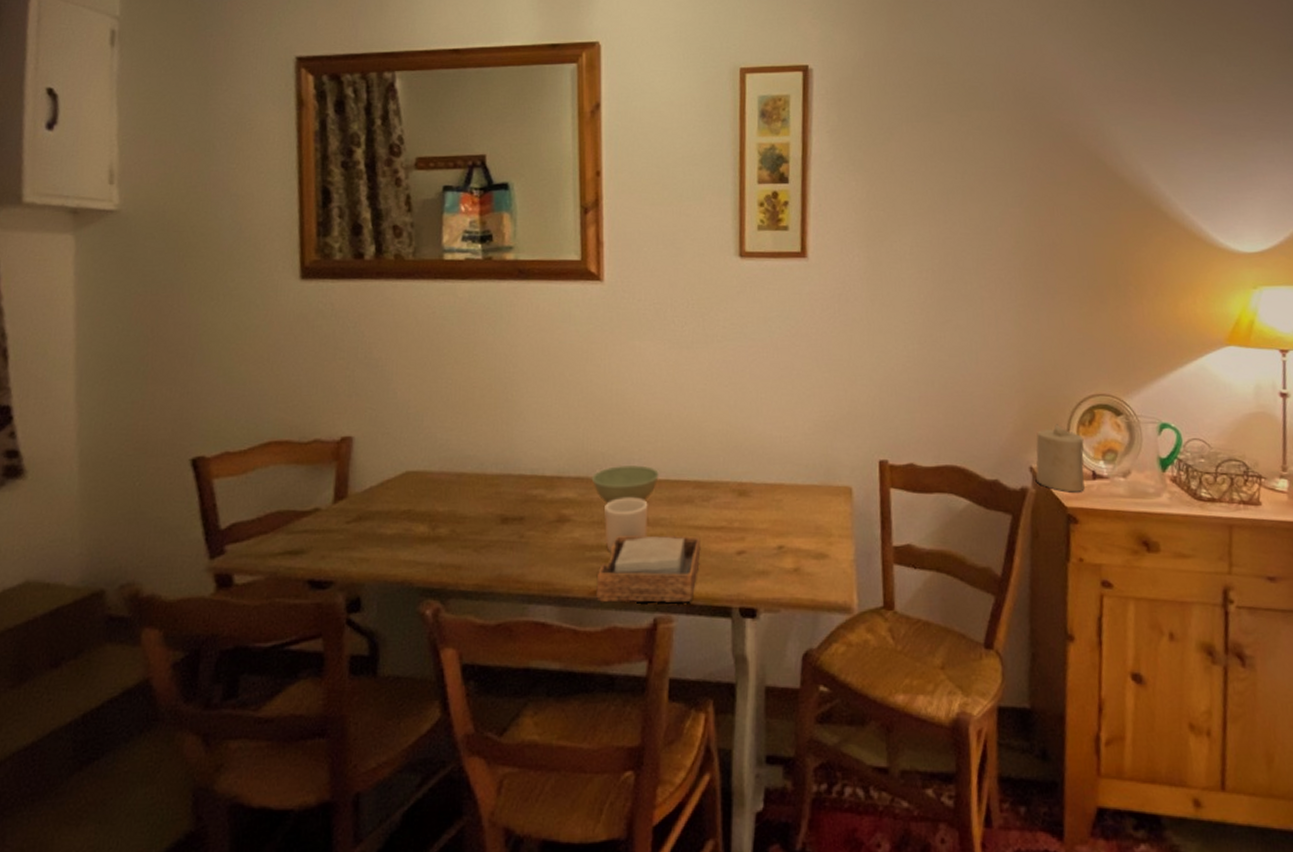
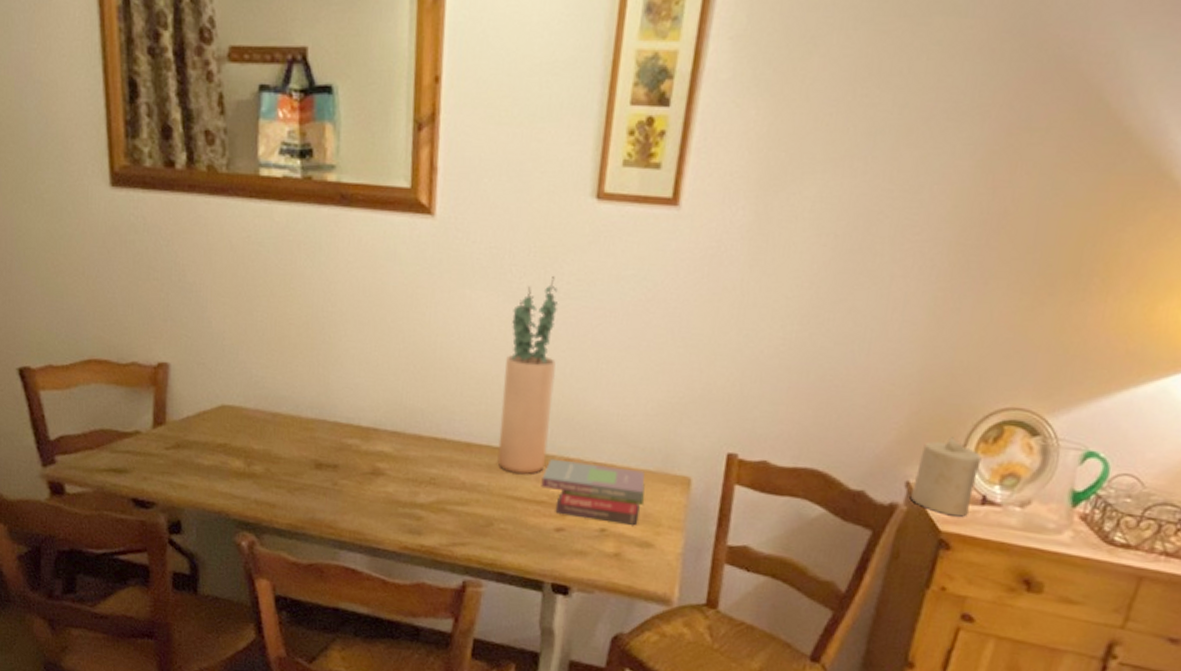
bowl: present [591,465,659,504] -> none [408,424,480,465]
napkin holder: present [596,535,701,603] -> none [407,496,518,571]
mug: present [605,497,648,552] -> none [419,458,466,511]
vase: none [675,323,722,503] -> present [497,277,559,474]
books: none [719,484,815,539] -> present [541,458,645,525]

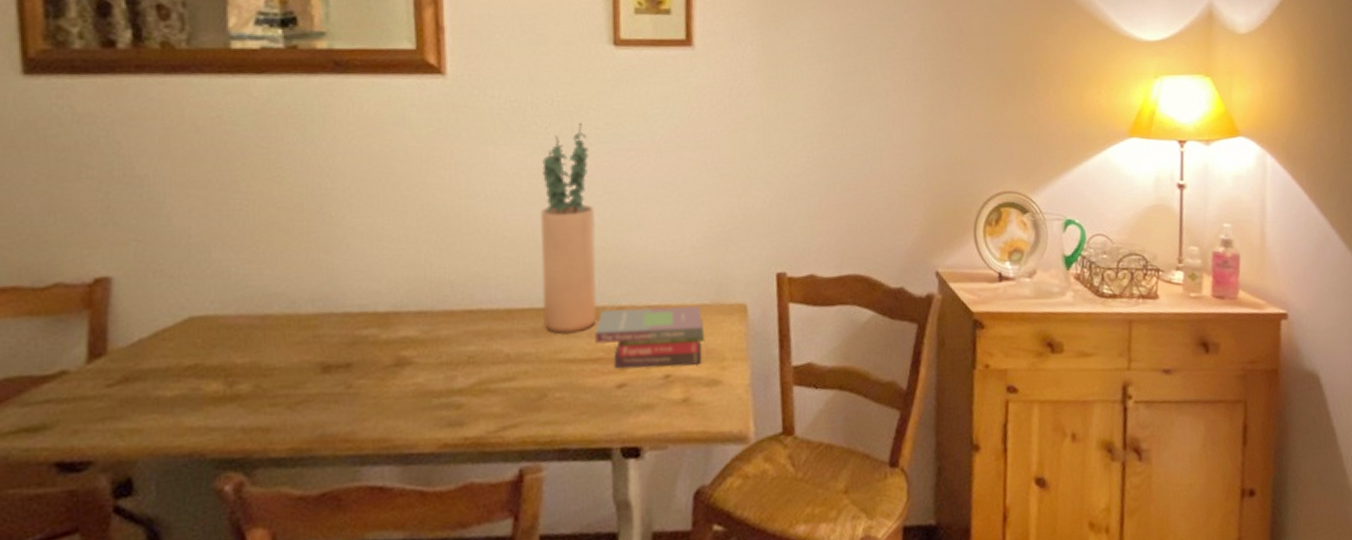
candle: present [911,437,982,517] -> none [942,225,991,296]

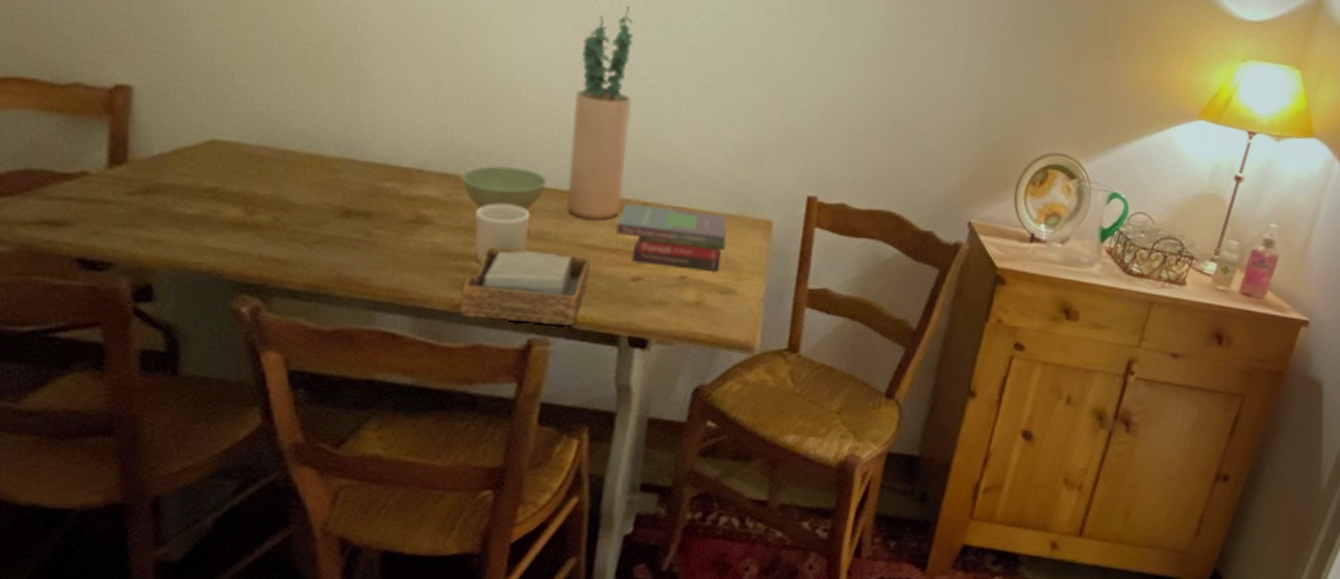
bowl: none [437,293,521,341] -> present [460,165,547,211]
napkin holder: none [447,370,574,456] -> present [460,246,591,327]
mug: none [455,331,510,397] -> present [474,203,531,264]

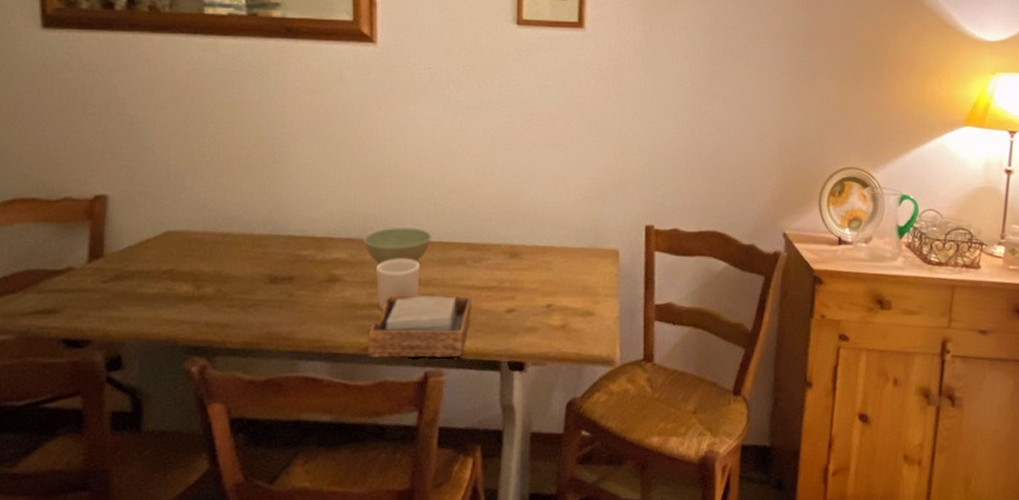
vase: present [566,7,634,220] -> none [449,90,496,264]
books: present [616,202,727,271] -> none [491,246,583,298]

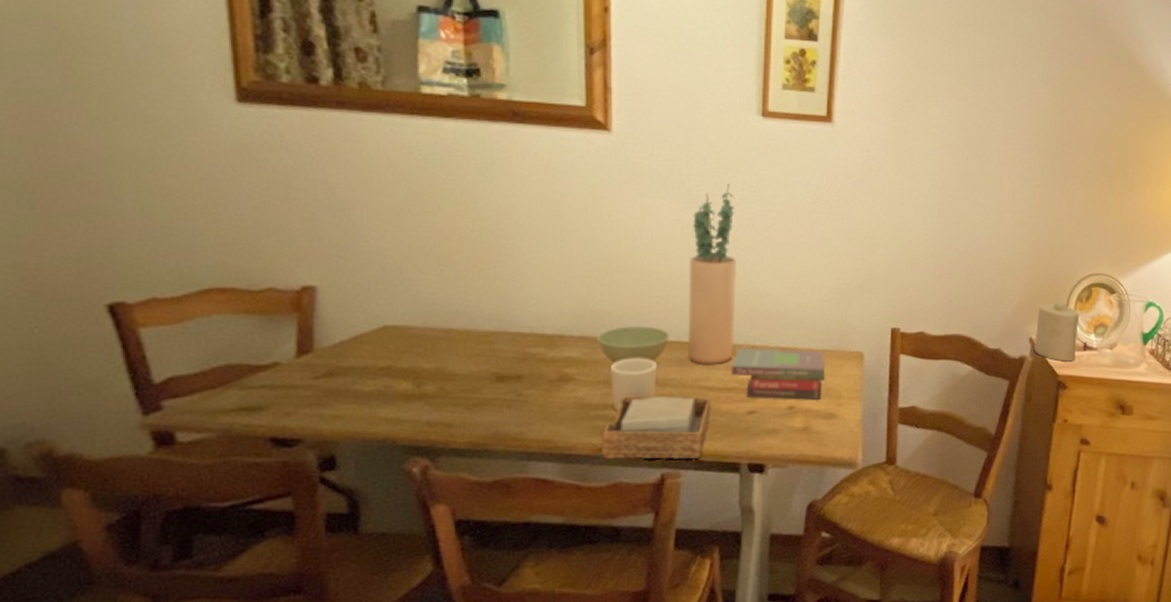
vase: none [449,90,496,264] -> present [688,184,738,364]
books: none [491,246,583,298] -> present [731,347,826,400]
candle: none [788,194,833,256] -> present [1034,299,1080,362]

